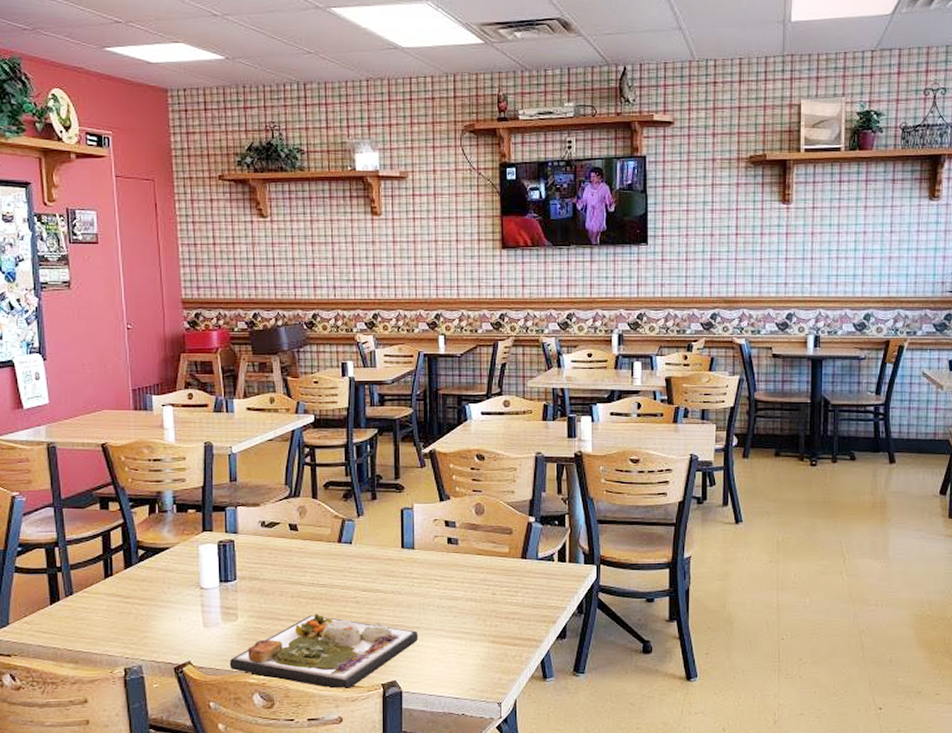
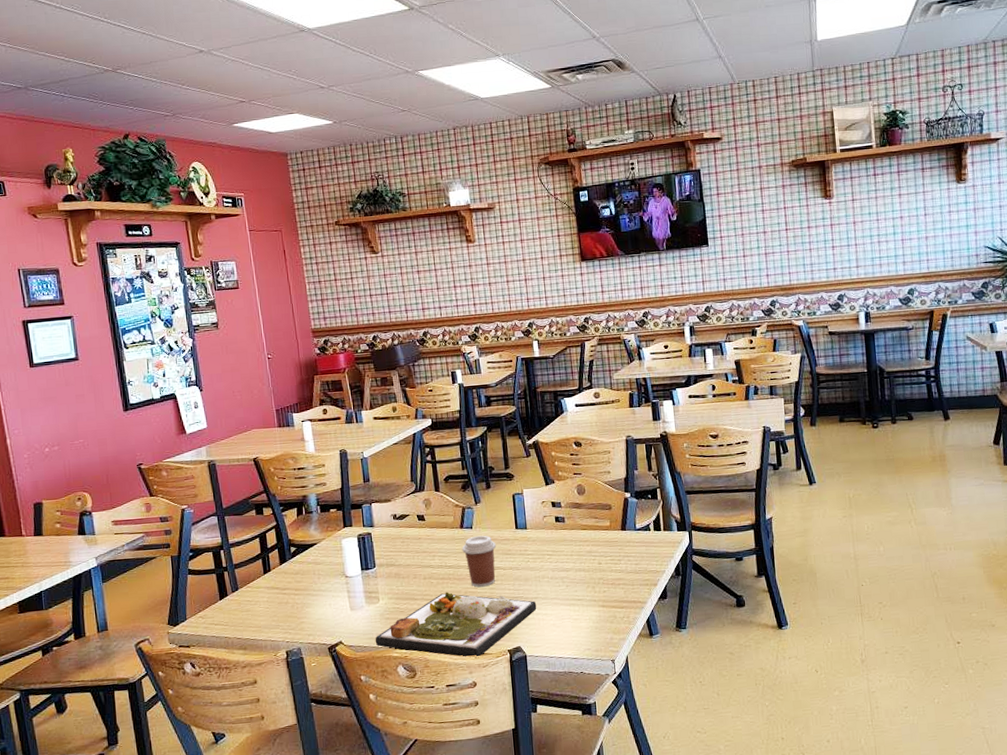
coffee cup: none [338,552,378,611] -> present [462,535,497,588]

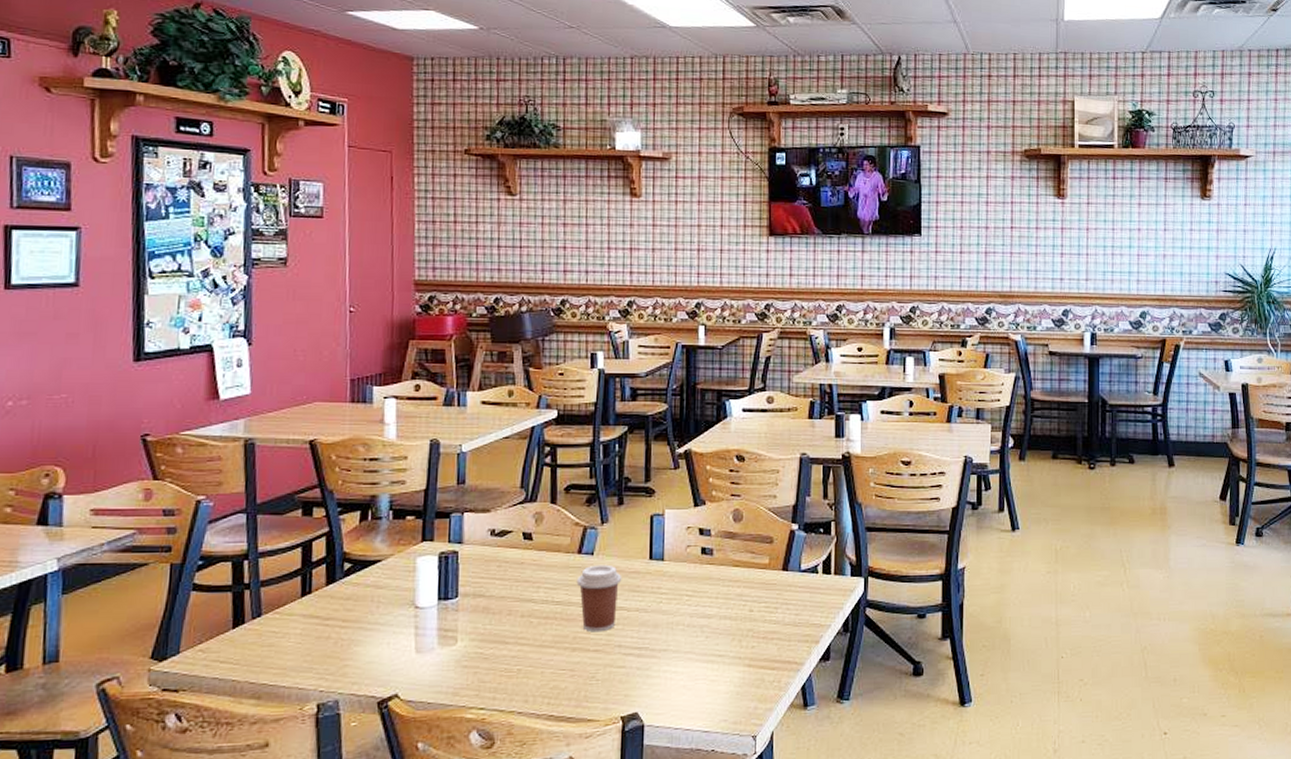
dinner plate: present [375,592,537,658] -> none [444,635,665,726]

